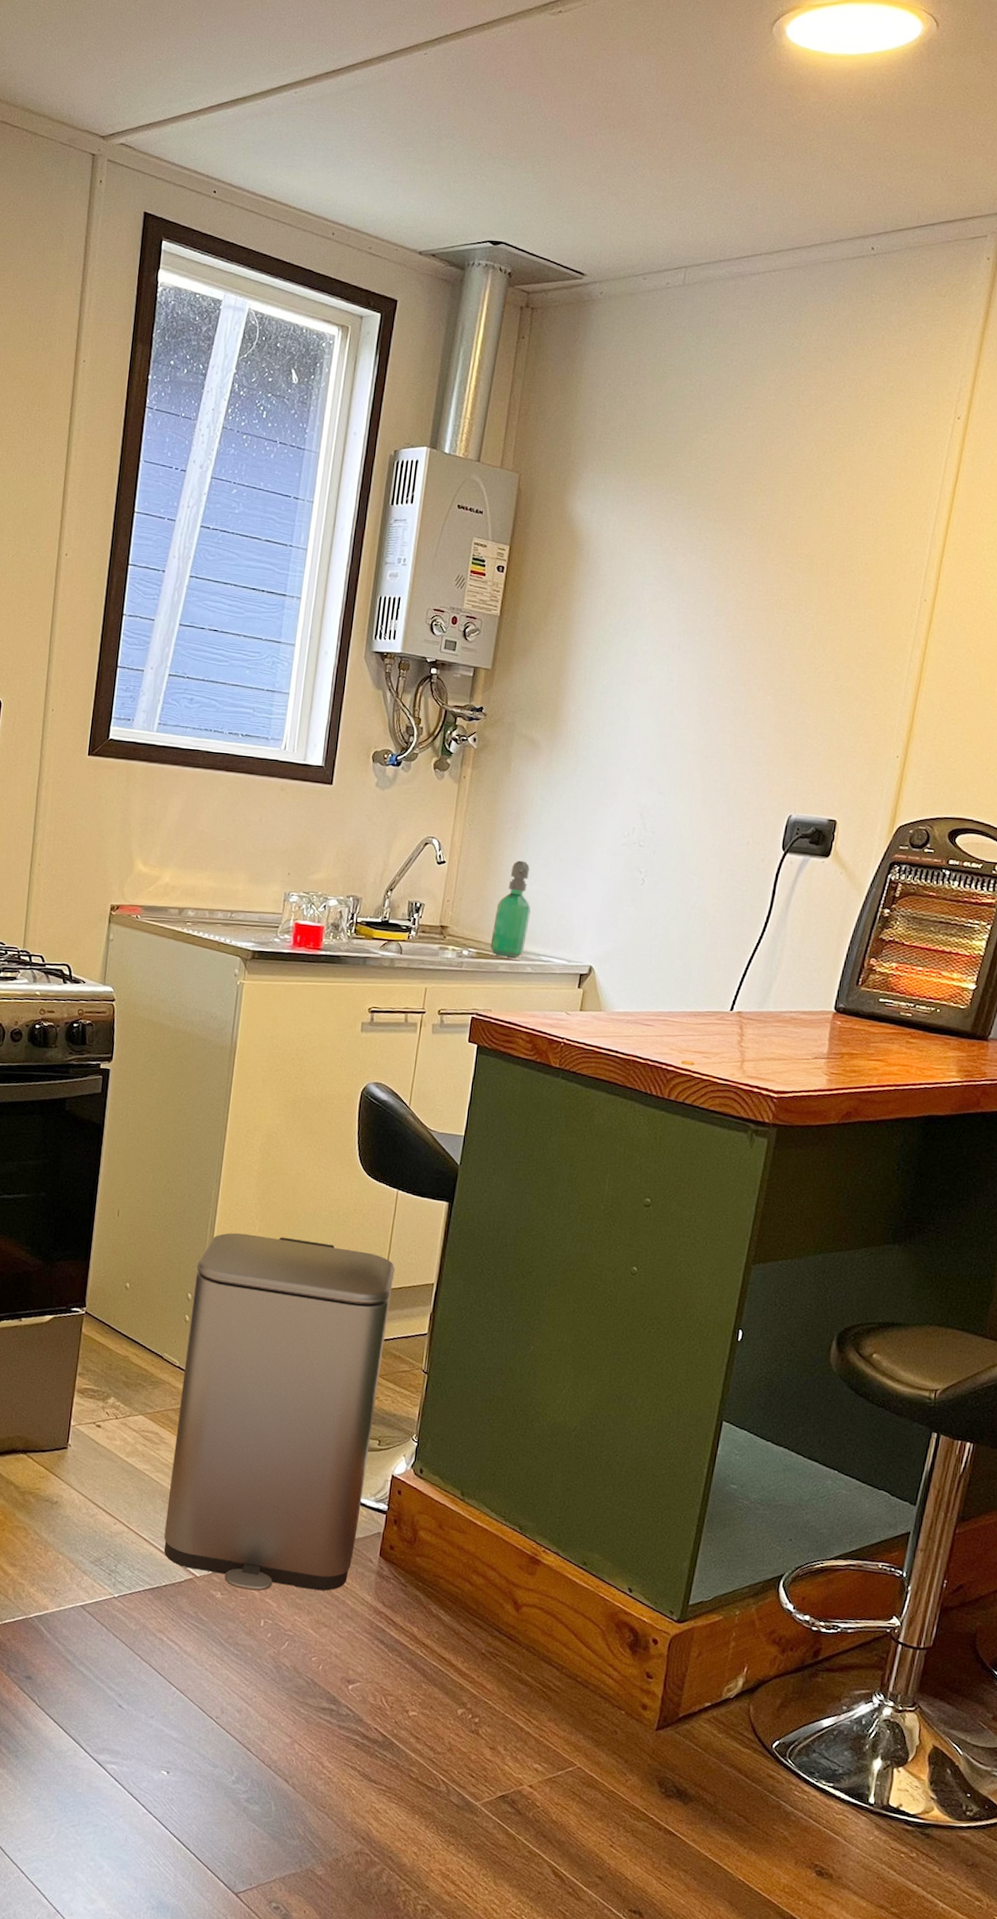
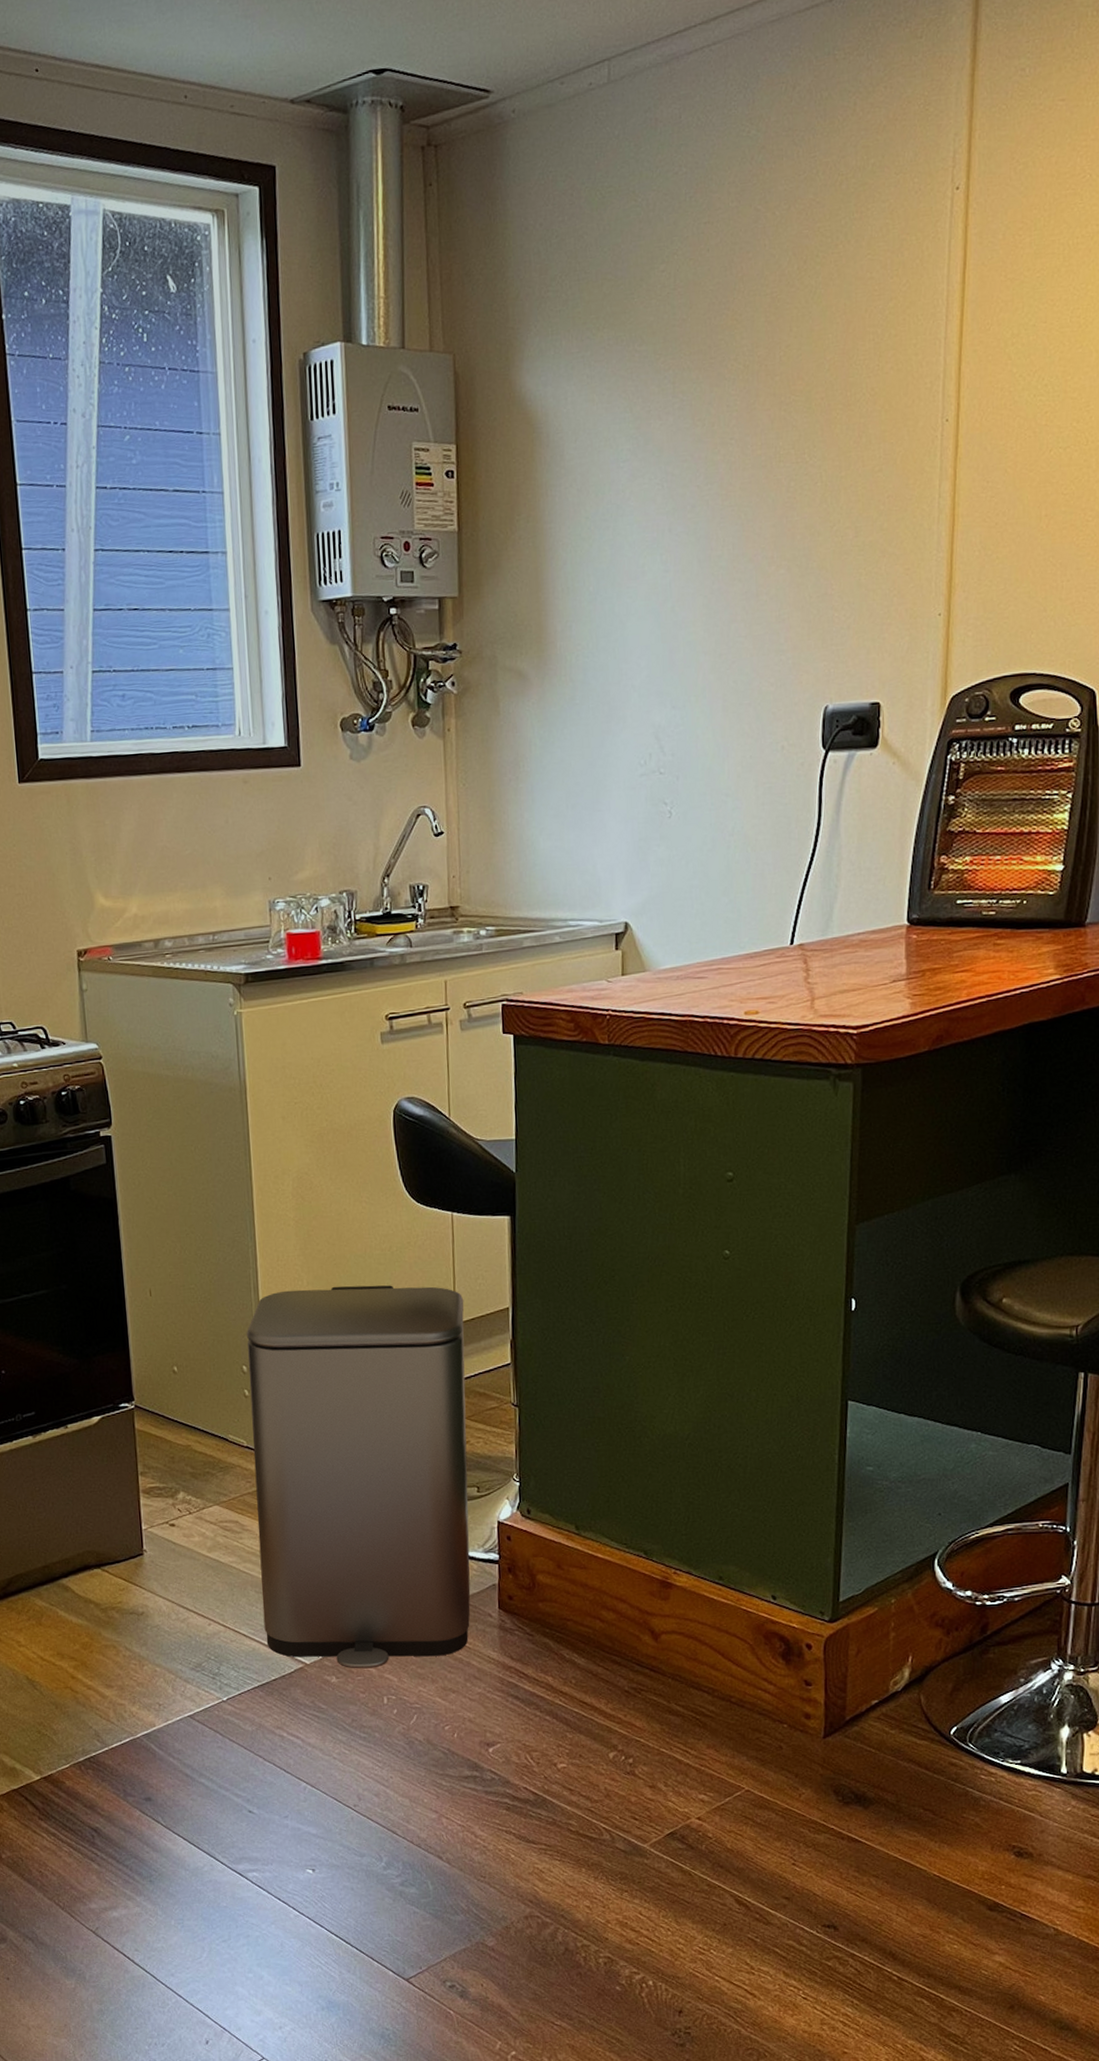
soap dispenser: present [490,860,531,958] -> none [509,815,549,929]

